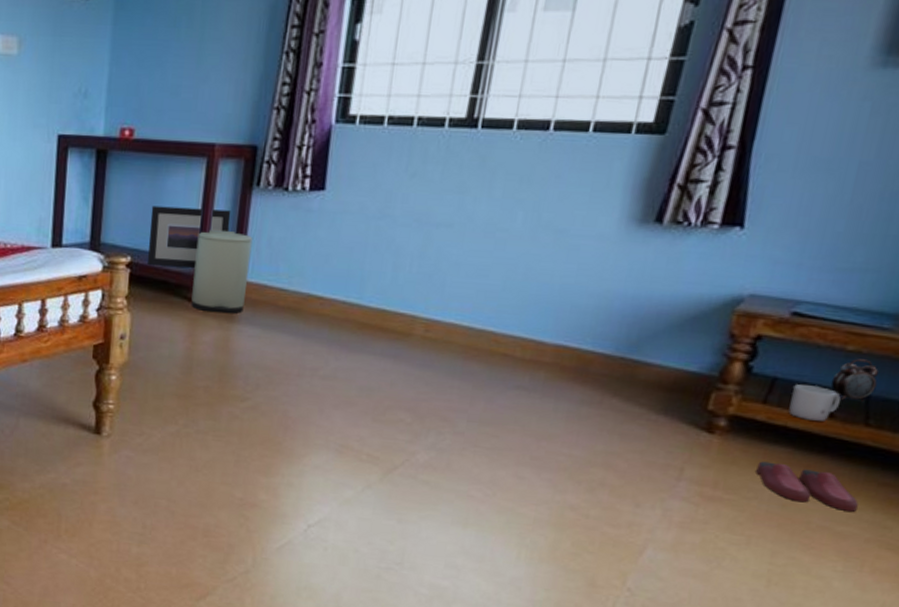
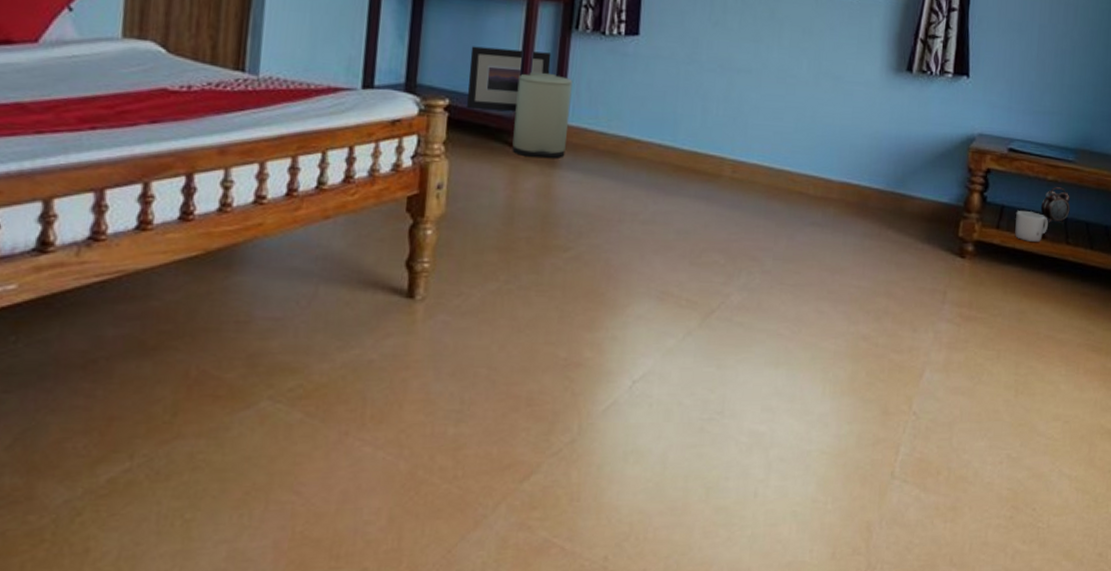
slippers: present [756,461,859,512] -> none [998,280,1070,320]

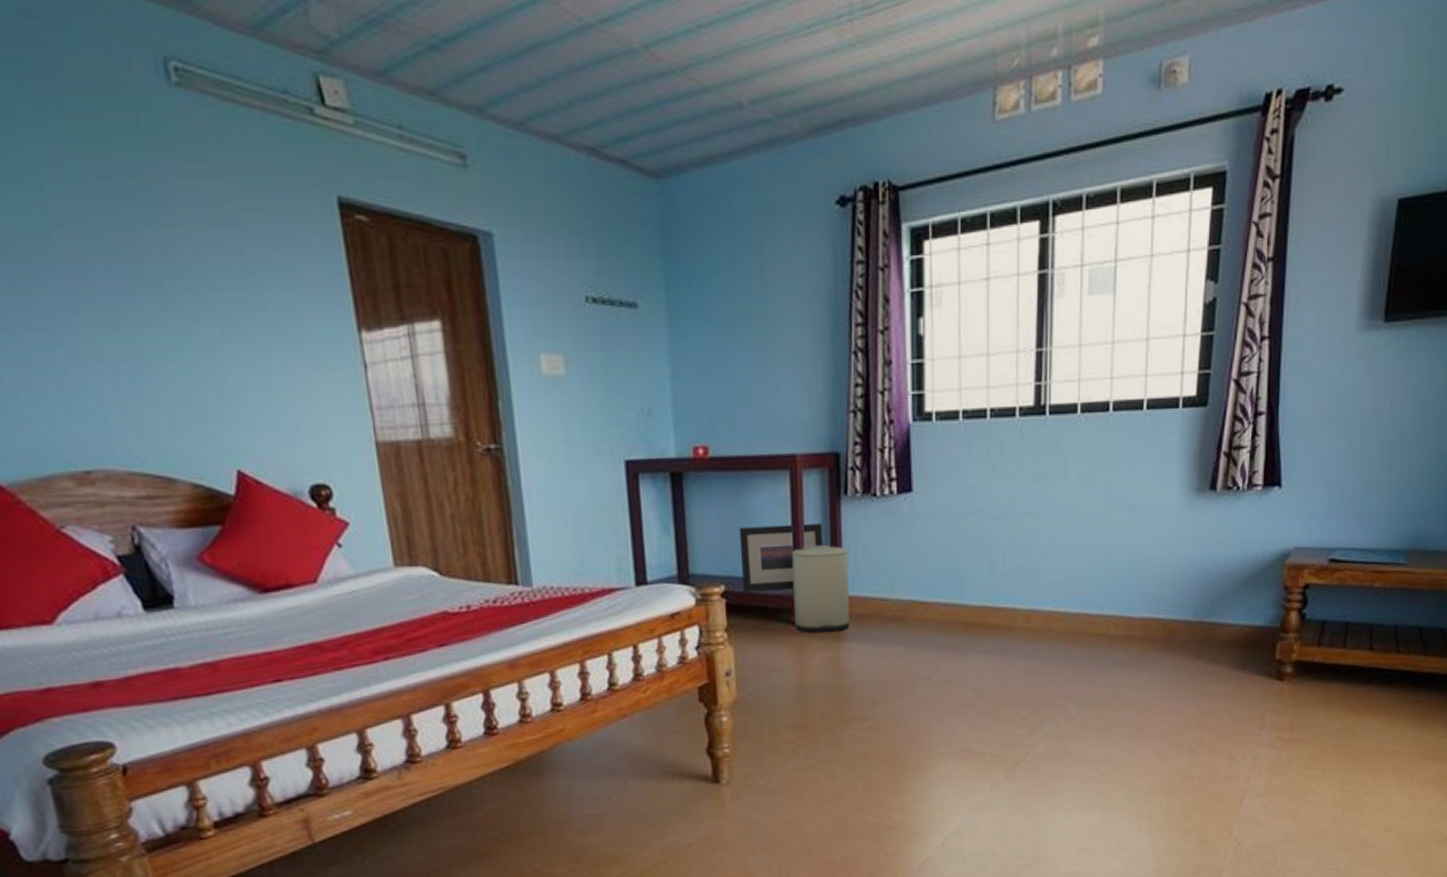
mug: present [1015,211,1048,242] -> none [1338,623,1376,655]
alarm clock: present [1040,187,1071,224] -> none [1366,593,1401,633]

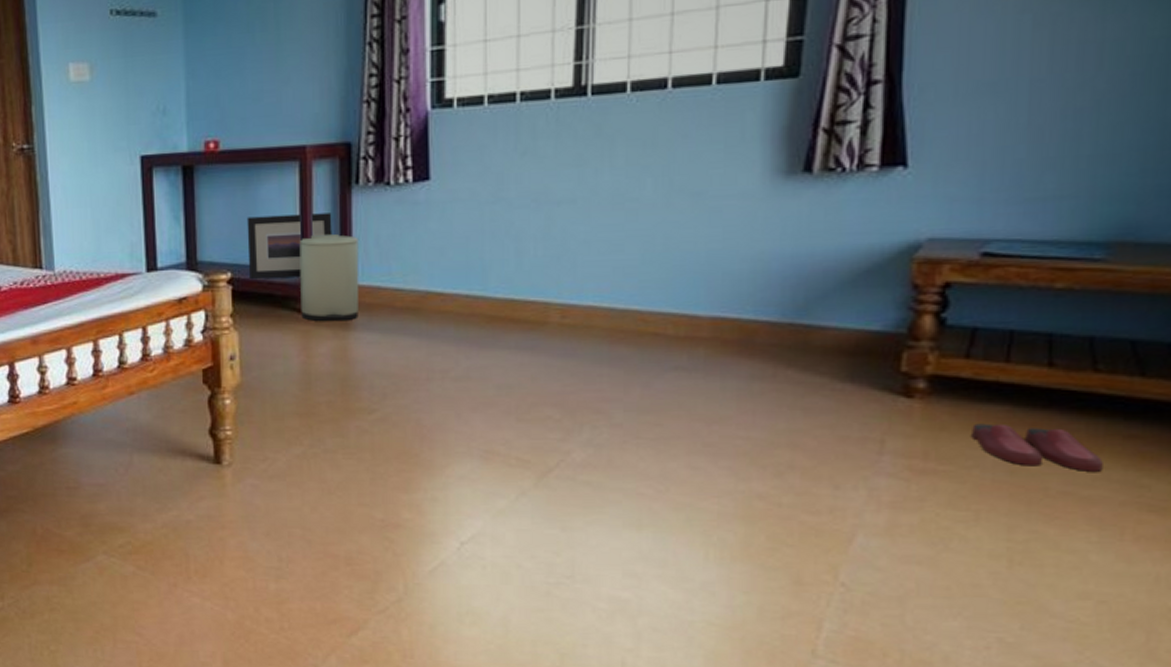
slippers: none [1321,698,1401,732] -> present [971,423,1103,471]

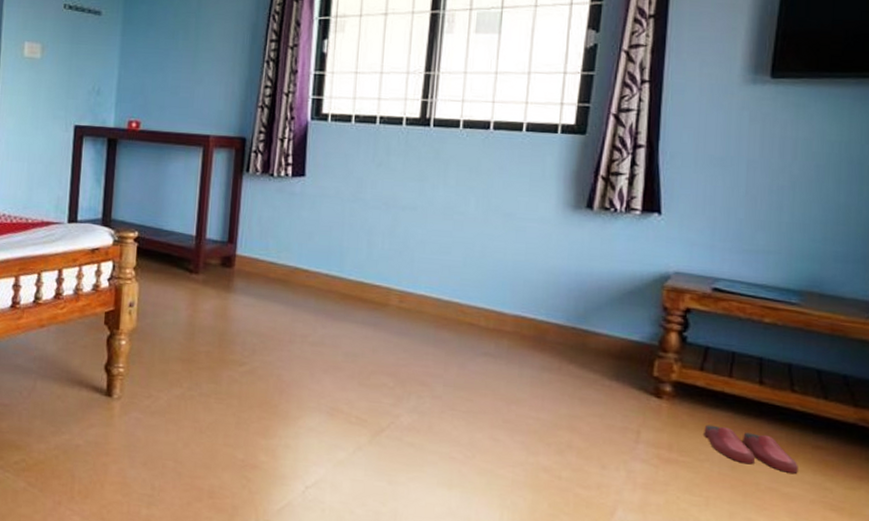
picture frame: present [246,213,332,280] -> none [153,187,225,243]
pedal bin: present [299,234,360,322] -> none [192,209,245,284]

